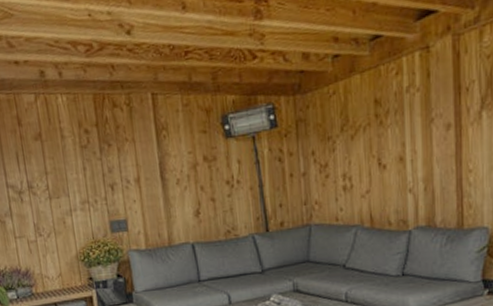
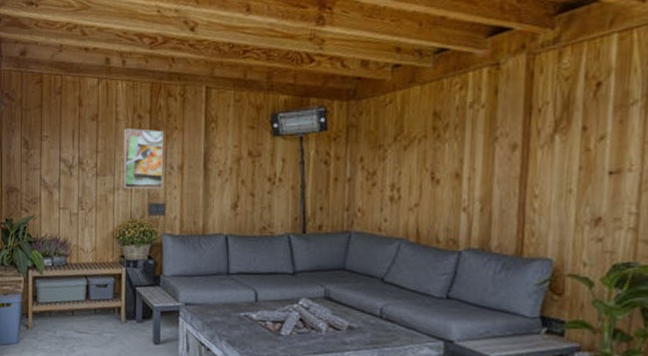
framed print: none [72,144,121,208] -> present [123,129,163,189]

